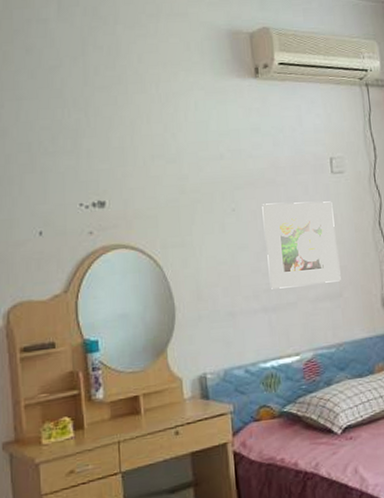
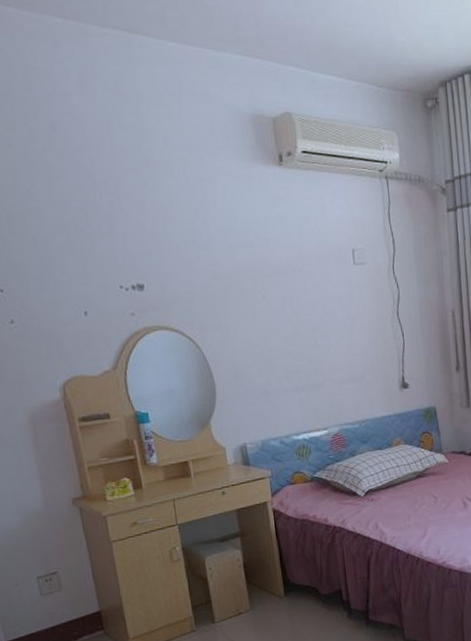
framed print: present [262,201,341,289] -> none [290,291,363,371]

